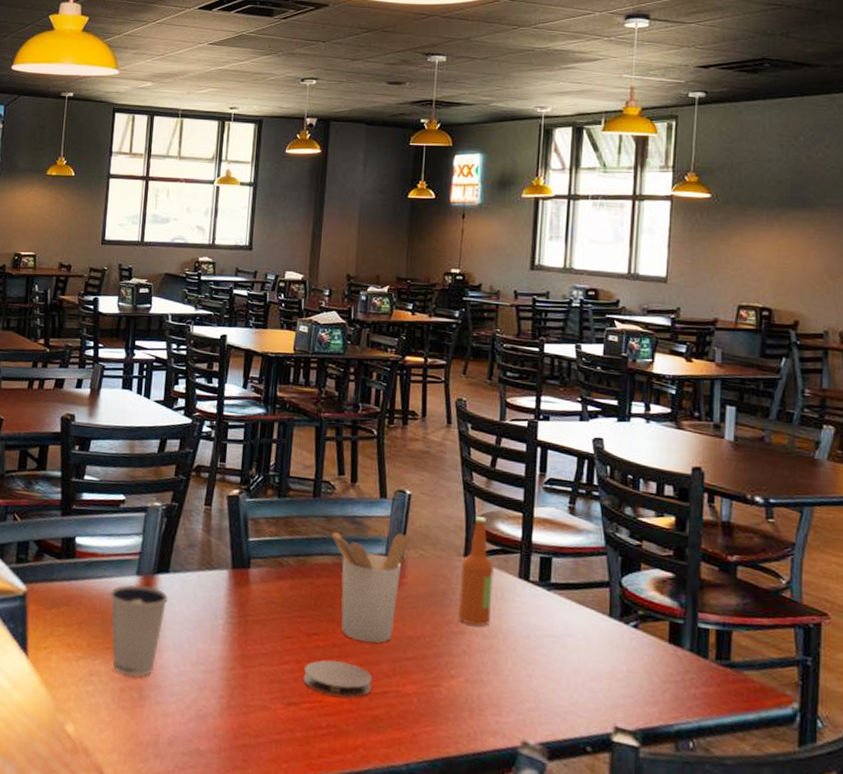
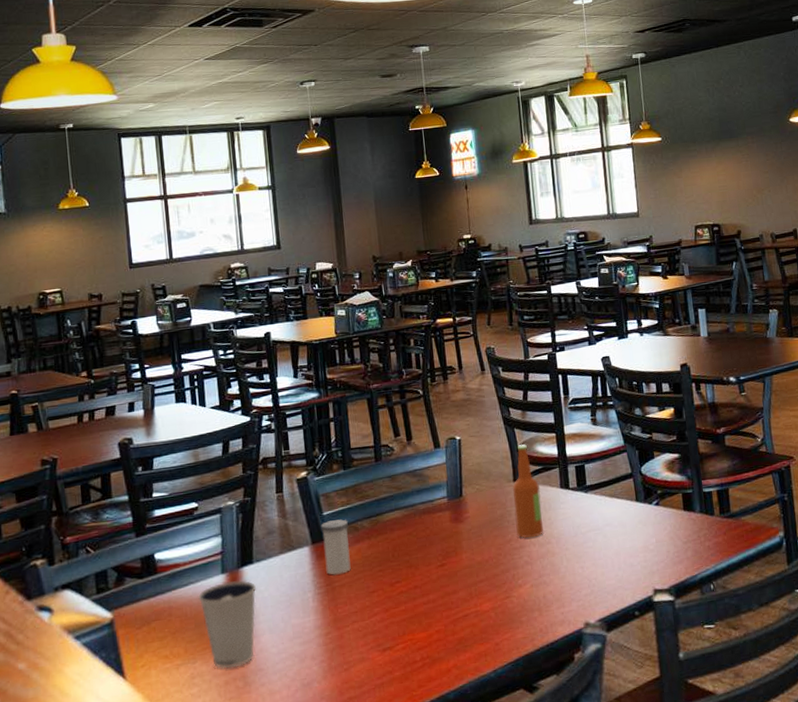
salt shaker: none [242,548,273,609] -> present [321,519,351,575]
coaster: present [303,659,373,698] -> none [392,599,455,632]
utensil holder: present [330,532,410,643] -> none [396,475,466,577]

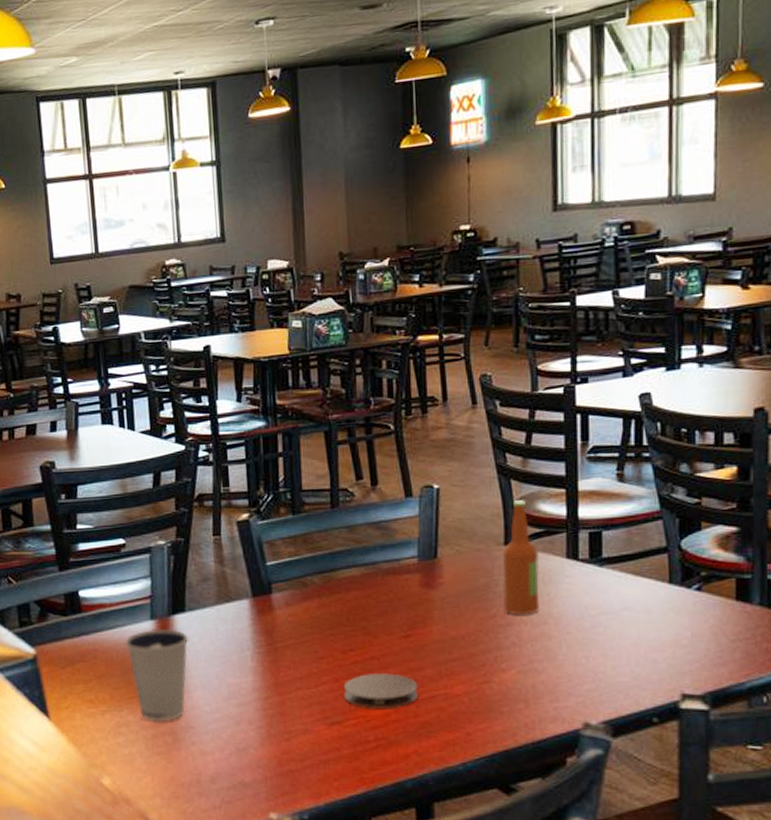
salt shaker: present [321,519,351,575] -> none [263,572,297,634]
coaster: none [392,599,455,632] -> present [343,672,419,709]

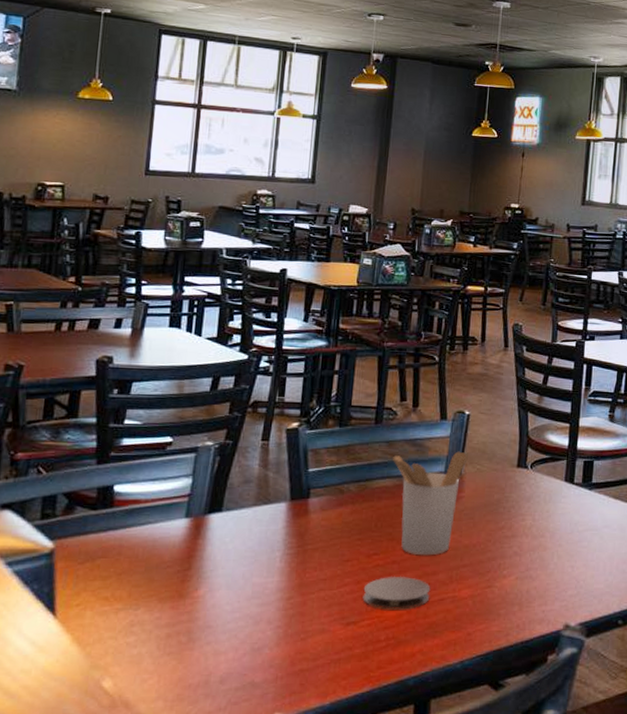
dixie cup: present [125,629,189,720] -> none [154,528,221,619]
utensil holder: none [355,531,443,650] -> present [392,451,468,556]
beer bottle: present [502,500,540,615] -> none [510,430,544,528]

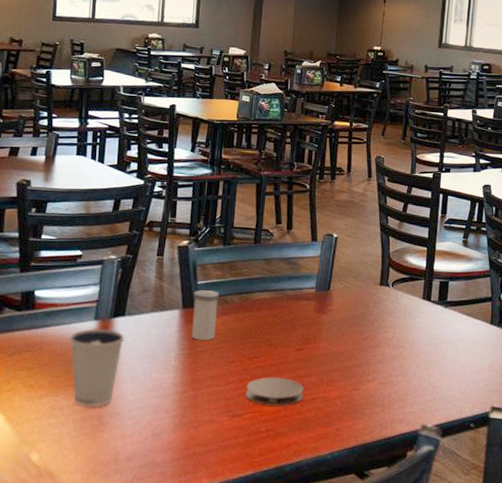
dixie cup: none [154,528,221,619] -> present [69,329,125,406]
salt shaker: none [300,479,334,537] -> present [191,290,219,341]
utensil holder: present [392,451,468,556] -> none [269,269,336,360]

